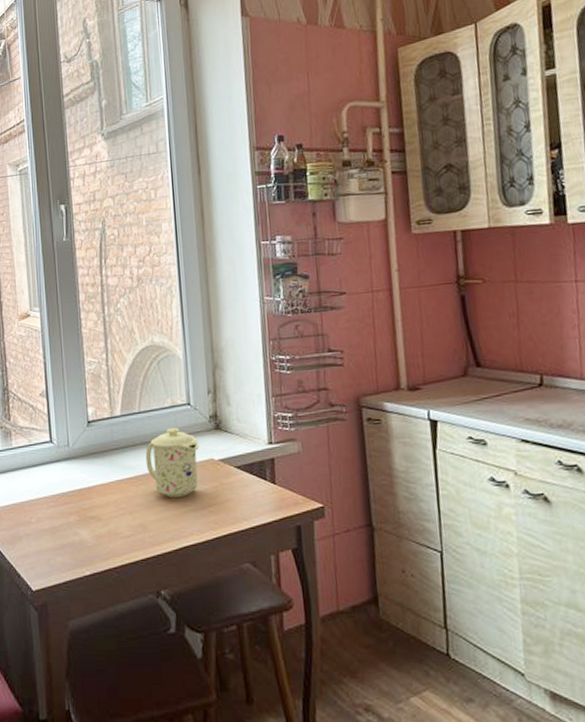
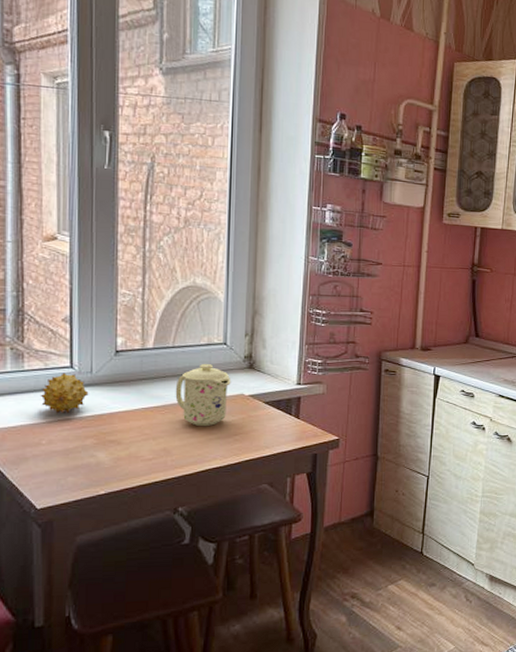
fruit: none [27,448,68,491] -> present [40,372,89,414]

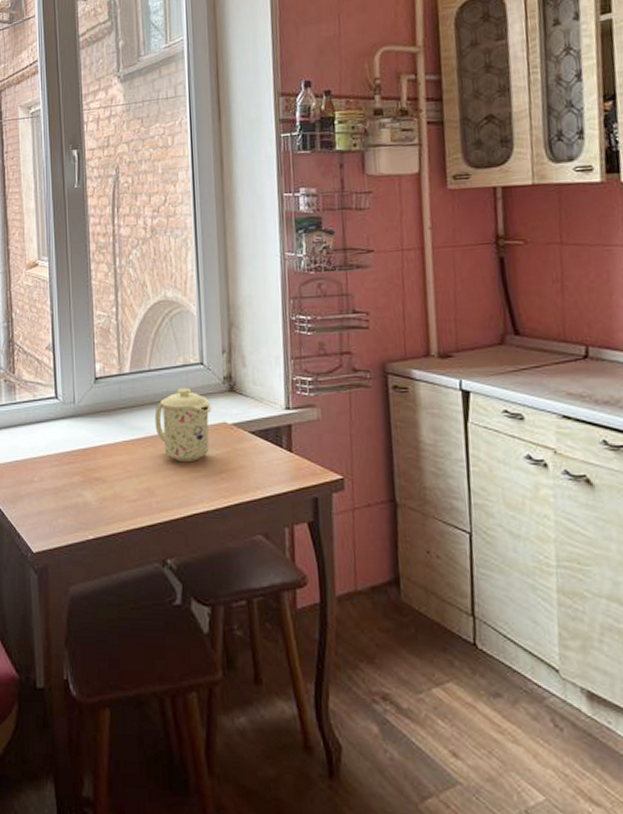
fruit: present [40,372,89,414] -> none [30,404,73,449]

